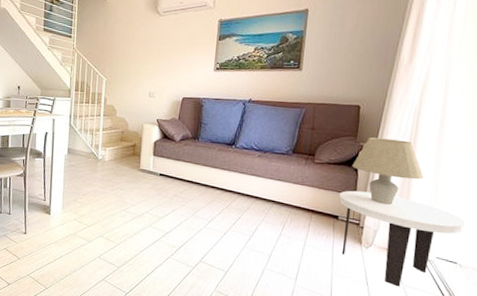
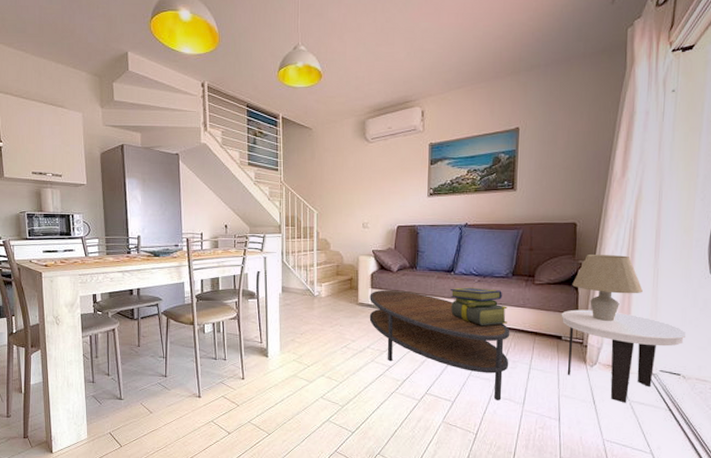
coffee table: none [149,158,287,274] -> present [369,290,510,401]
stack of books: none [230,161,286,200] -> present [450,287,508,326]

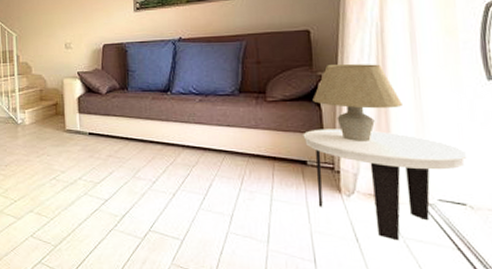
coffee table: present [369,290,510,401] -> none [78,114,246,238]
stack of books: present [450,287,508,326] -> none [168,108,238,151]

